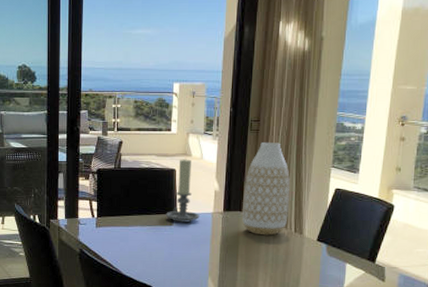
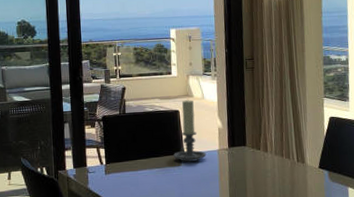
vase: present [242,143,290,236] -> none [246,78,290,168]

